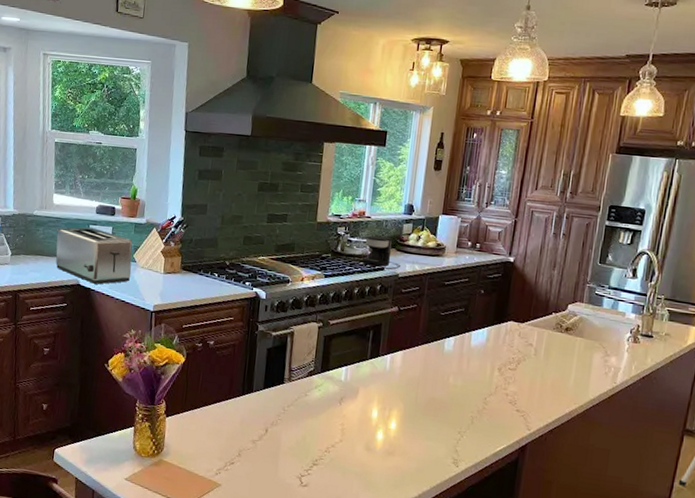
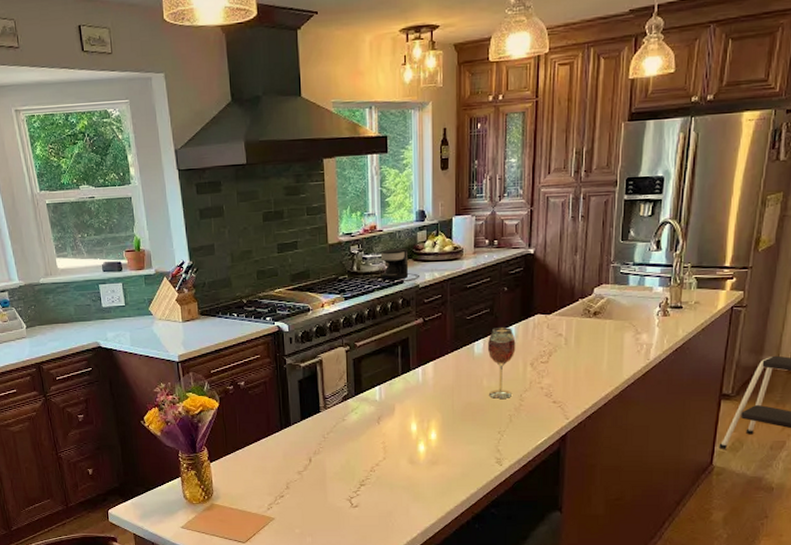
toaster: present [55,227,133,285] -> none [67,287,150,344]
wineglass: none [454,328,486,400] -> present [487,327,516,399]

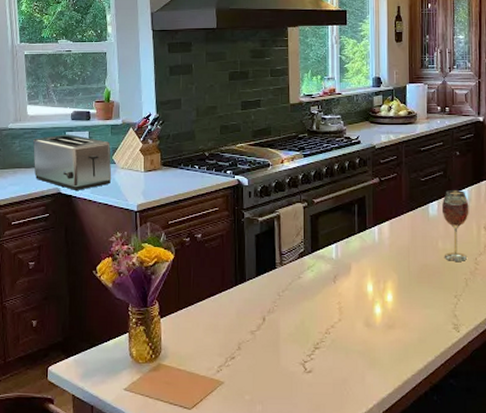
toaster: none [67,287,150,344] -> present [33,134,112,190]
coffee maker: present [377,247,419,283] -> none [335,110,376,143]

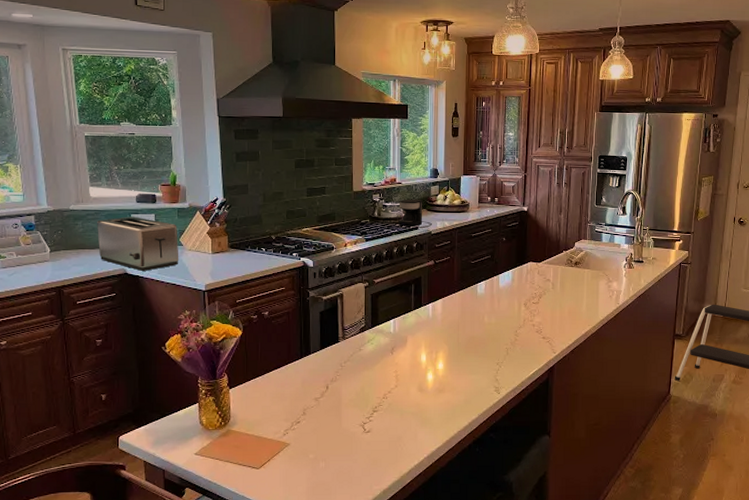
coffee maker: none [335,110,376,143] -> present [395,199,432,229]
wineglass: present [441,190,469,261] -> none [488,272,512,333]

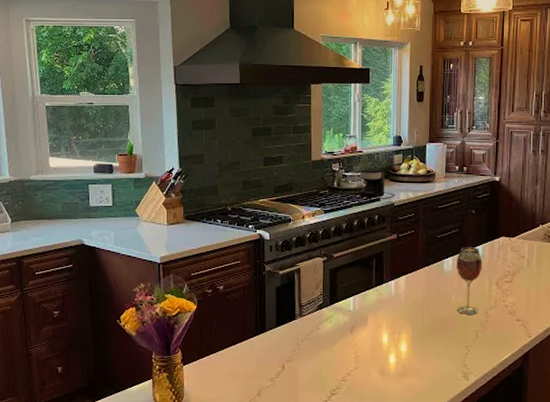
toaster: present [97,216,179,271] -> none [56,187,135,242]
wineglass: none [488,272,512,333] -> present [456,247,482,314]

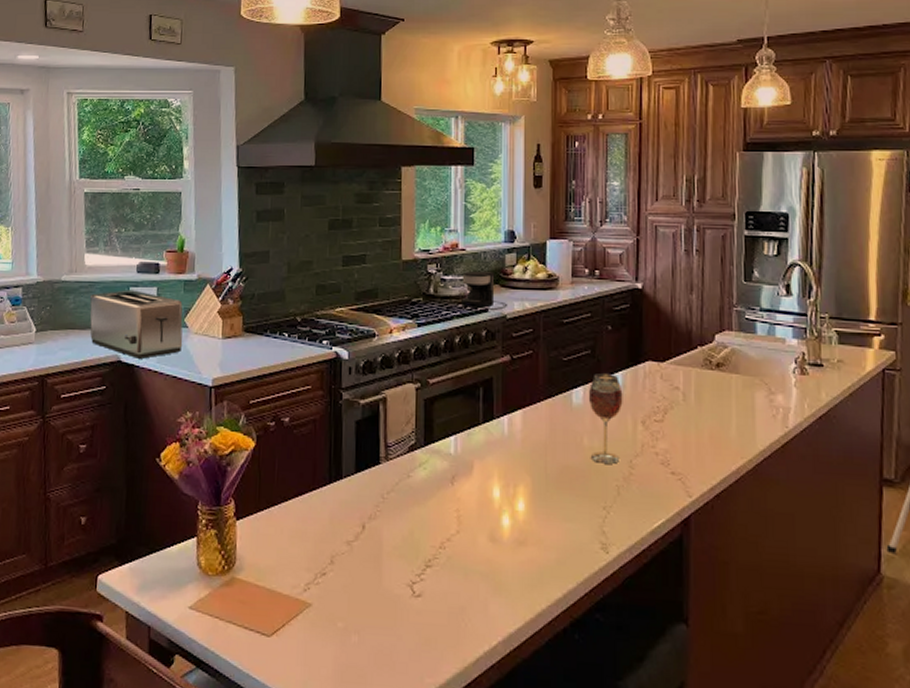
toaster: none [56,187,135,242] -> present [90,290,183,359]

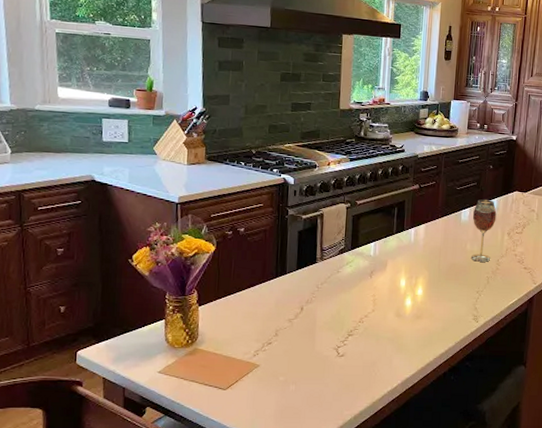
toaster: present [90,290,183,359] -> none [64,120,152,179]
coffee maker: present [457,270,507,311] -> none [381,120,419,151]

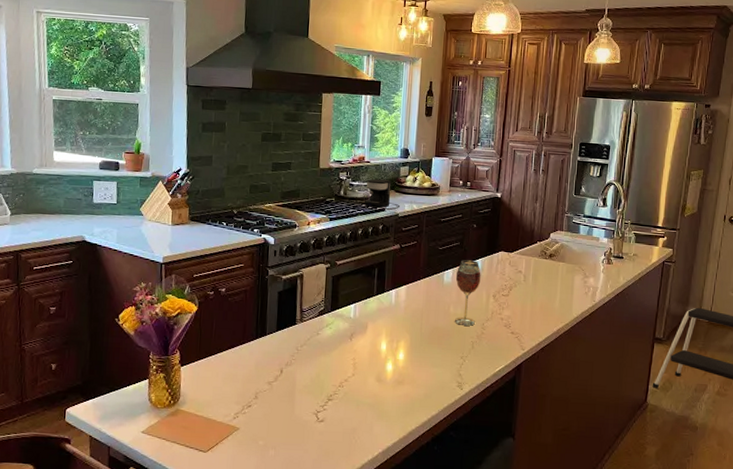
coffee maker: none [381,120,419,151] -> present [361,178,399,210]

